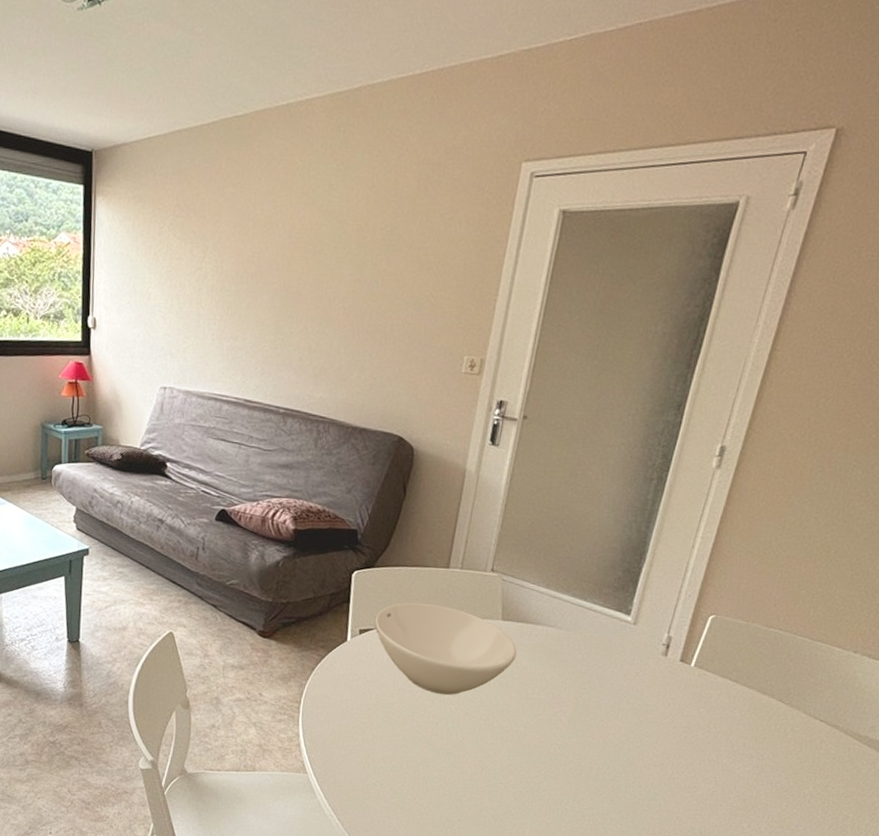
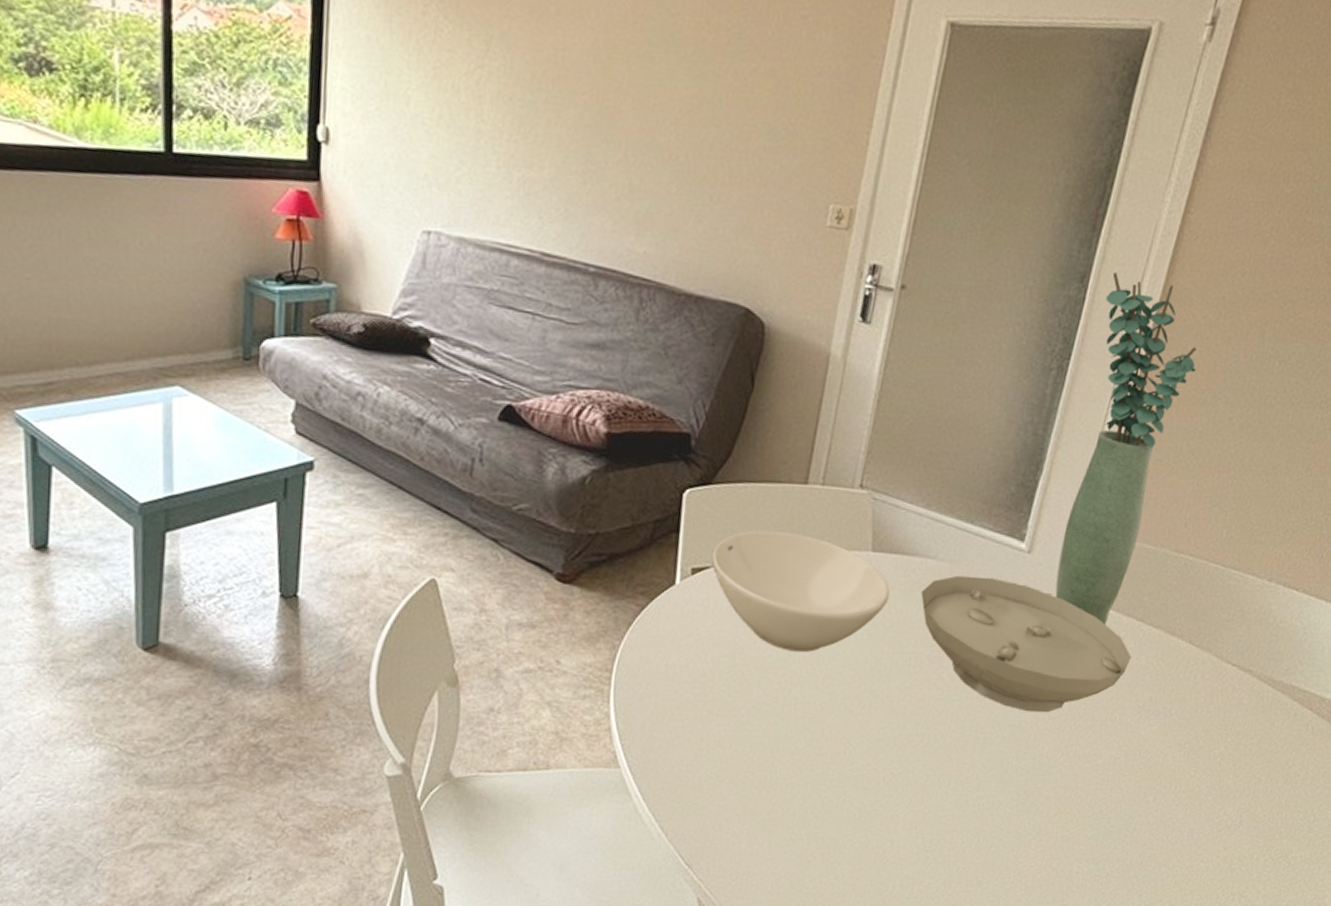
decorative bowl: none [543,640,727,752] -> present [921,575,1132,713]
vase: none [657,401,784,684] -> present [1054,272,1197,625]

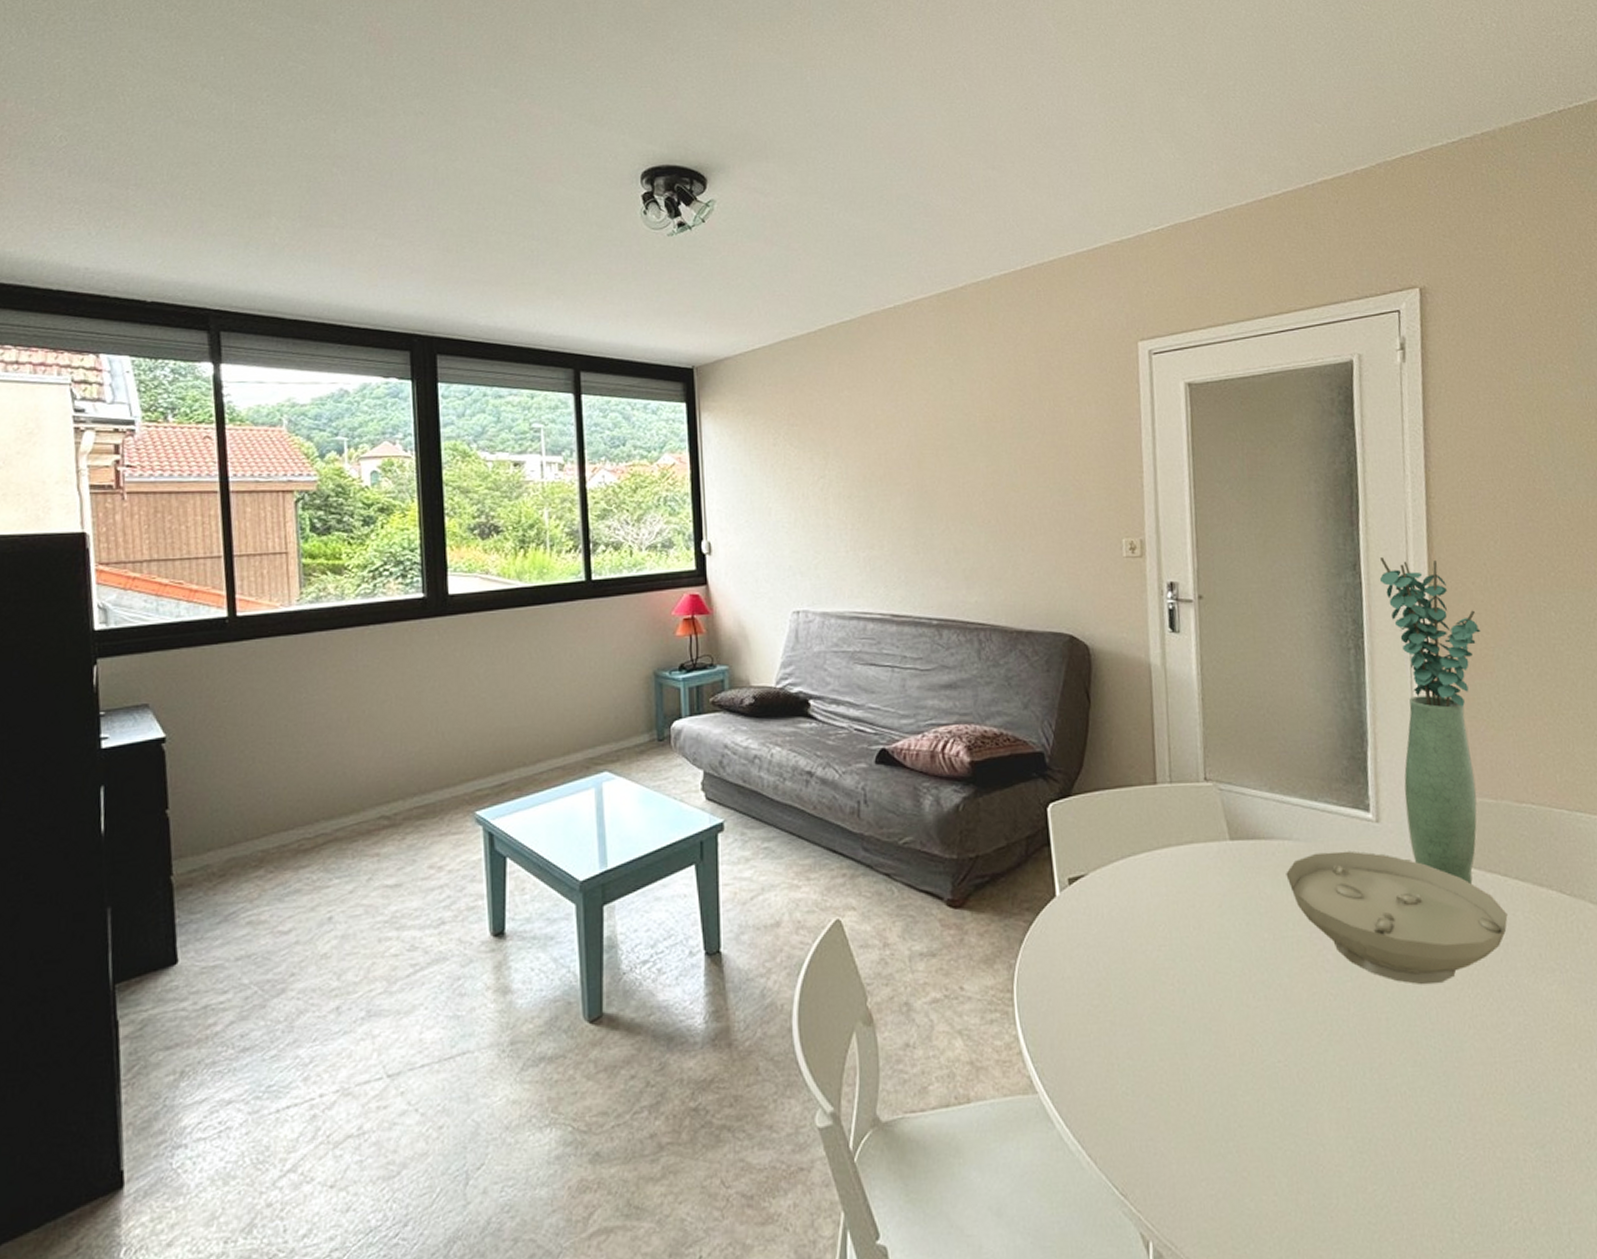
bowl: present [711,530,890,652] -> none [1083,832,1258,950]

